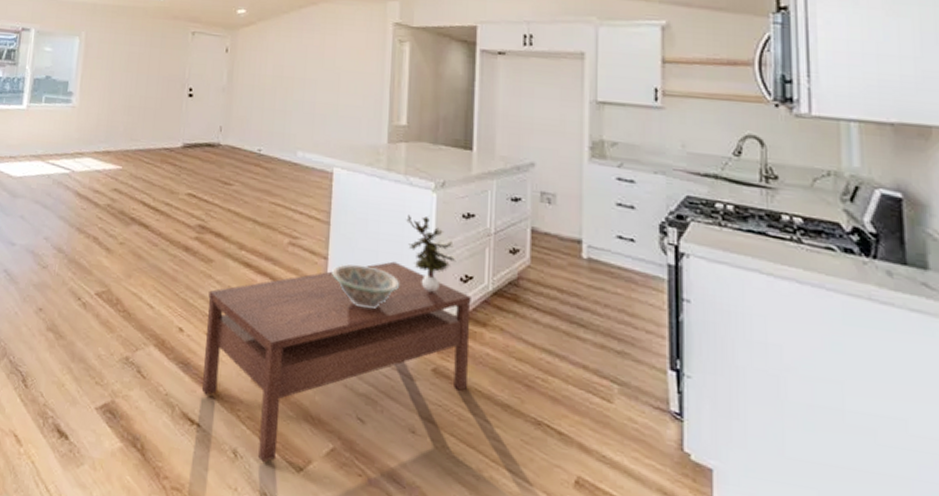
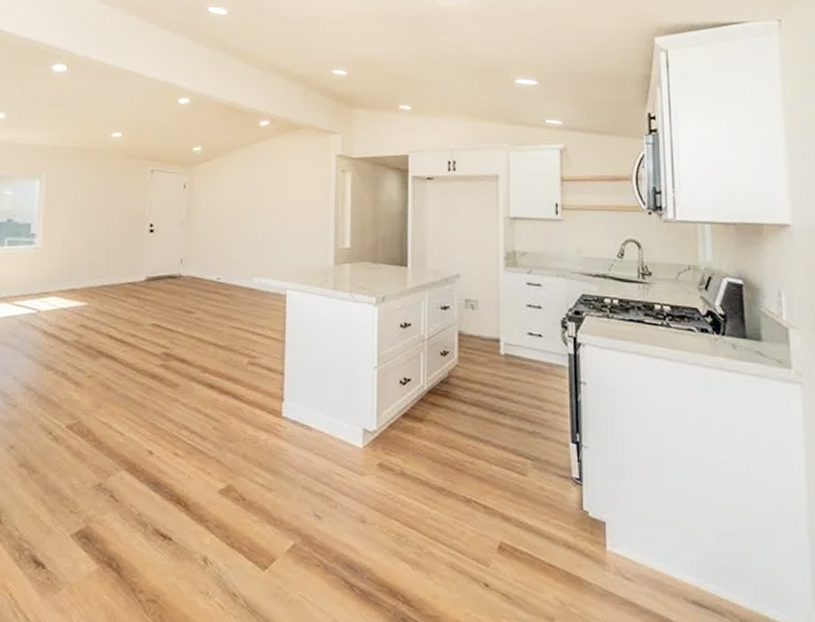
coffee table: present [202,261,471,463] -> none [173,371,410,566]
decorative bowl: present [332,264,400,310] -> none [288,377,349,416]
potted plant: present [406,214,458,293] -> none [352,328,398,397]

